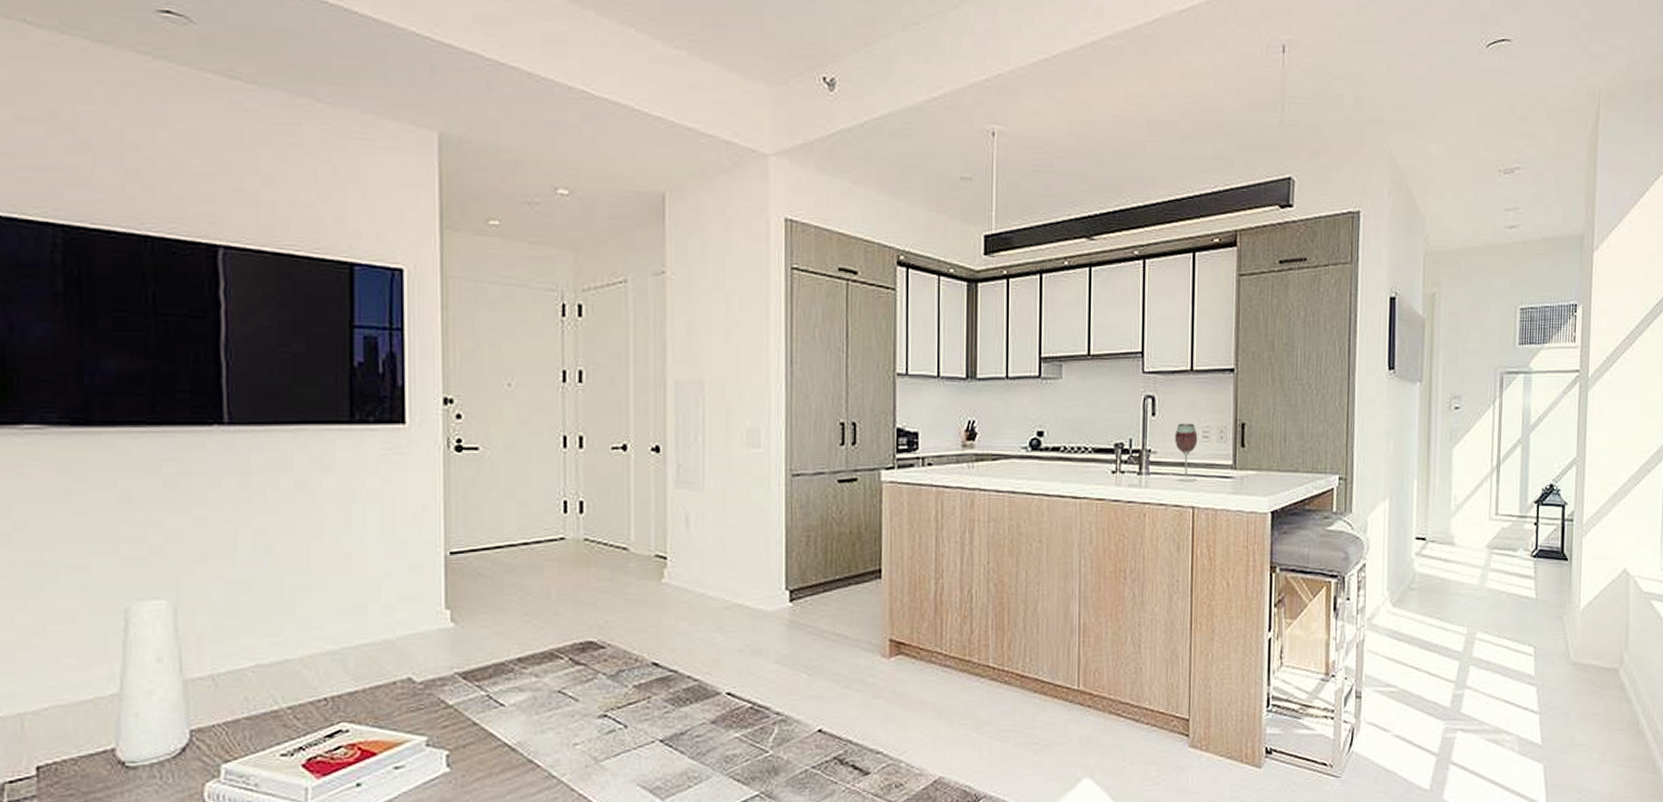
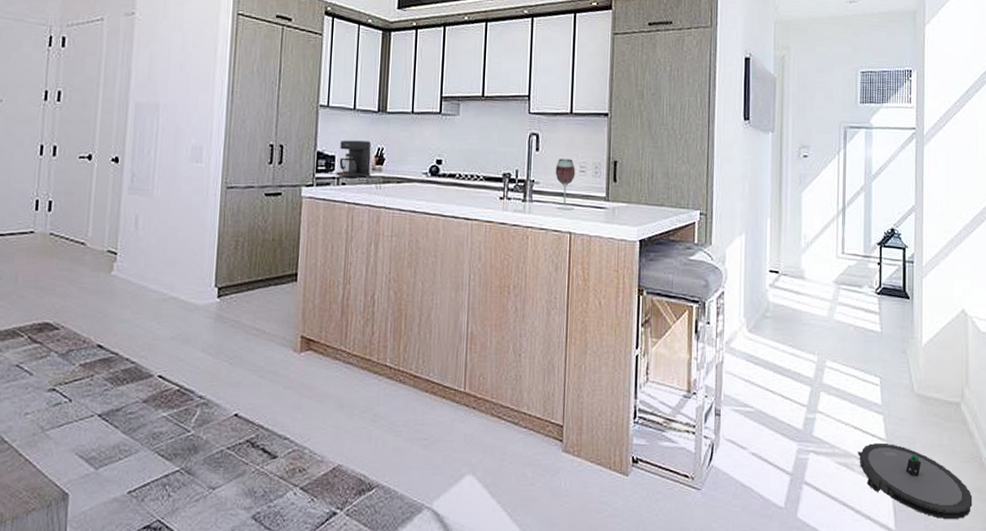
coffee maker: none [920,413,962,457] -> present [336,140,371,178]
robot vacuum: none [1507,715,1628,790] -> present [857,442,973,519]

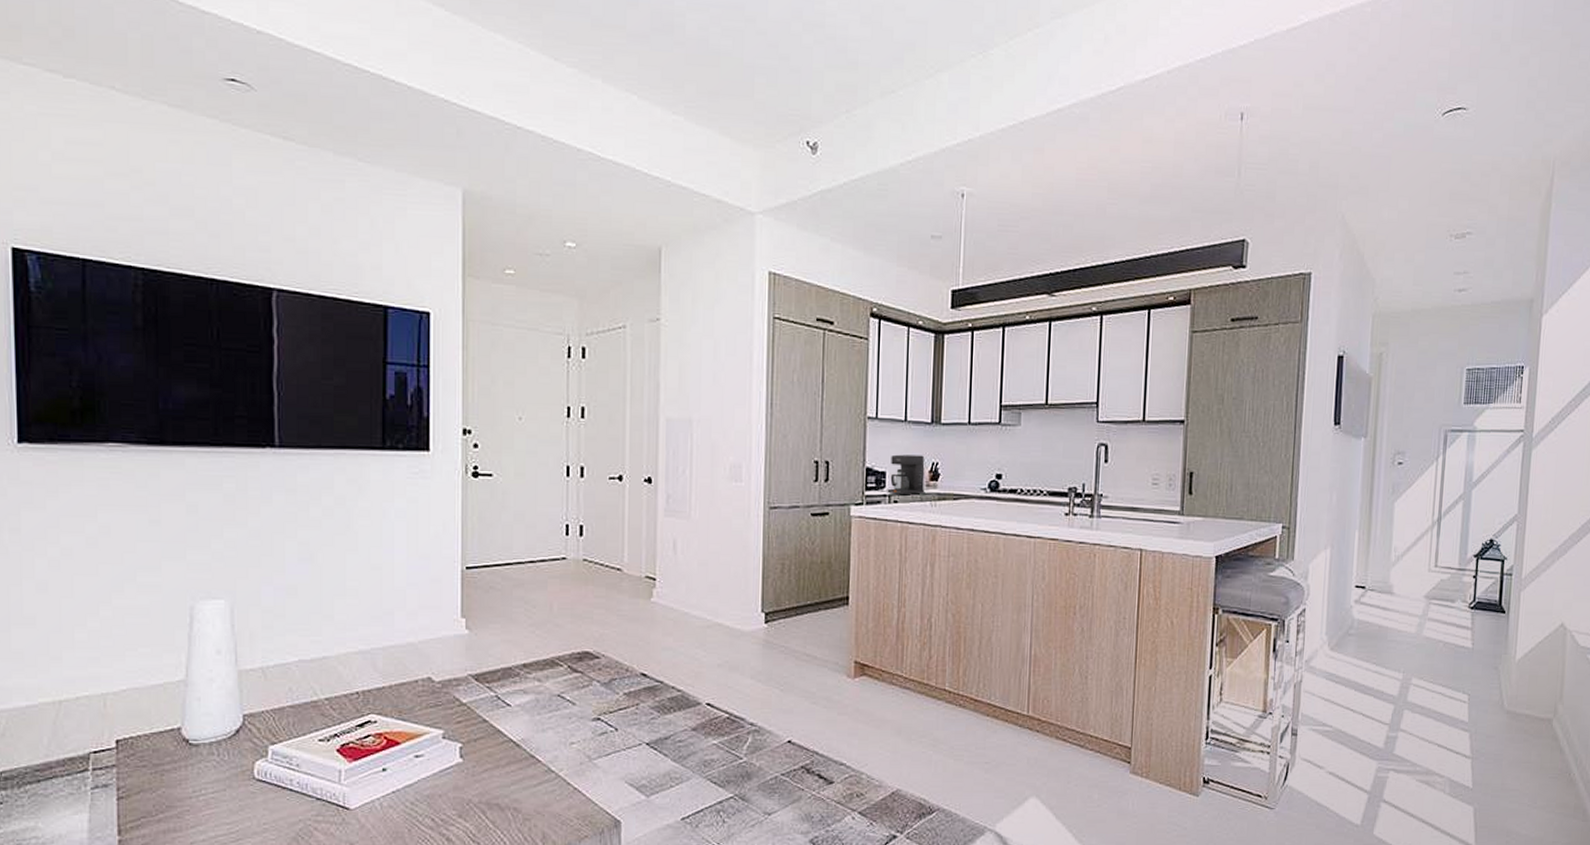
wineglass: present [555,158,576,210] -> none [1125,470,1148,525]
robot vacuum: present [857,442,973,519] -> none [1439,760,1558,834]

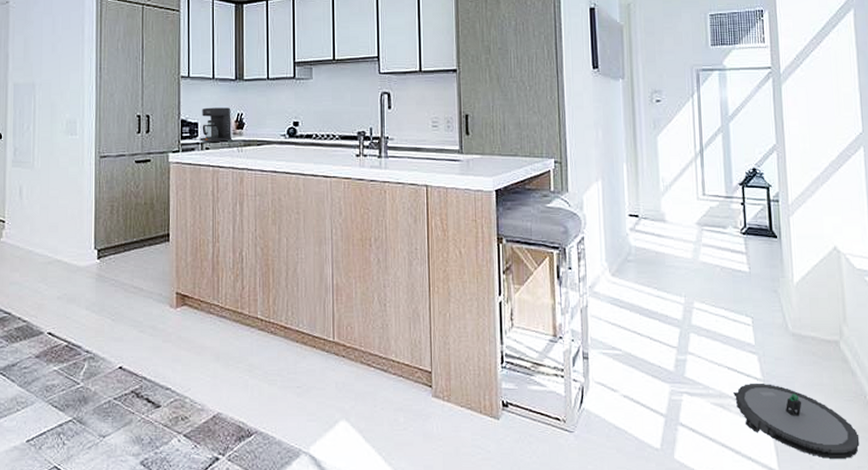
robot vacuum: none [1439,760,1558,834] -> present [732,382,860,459]

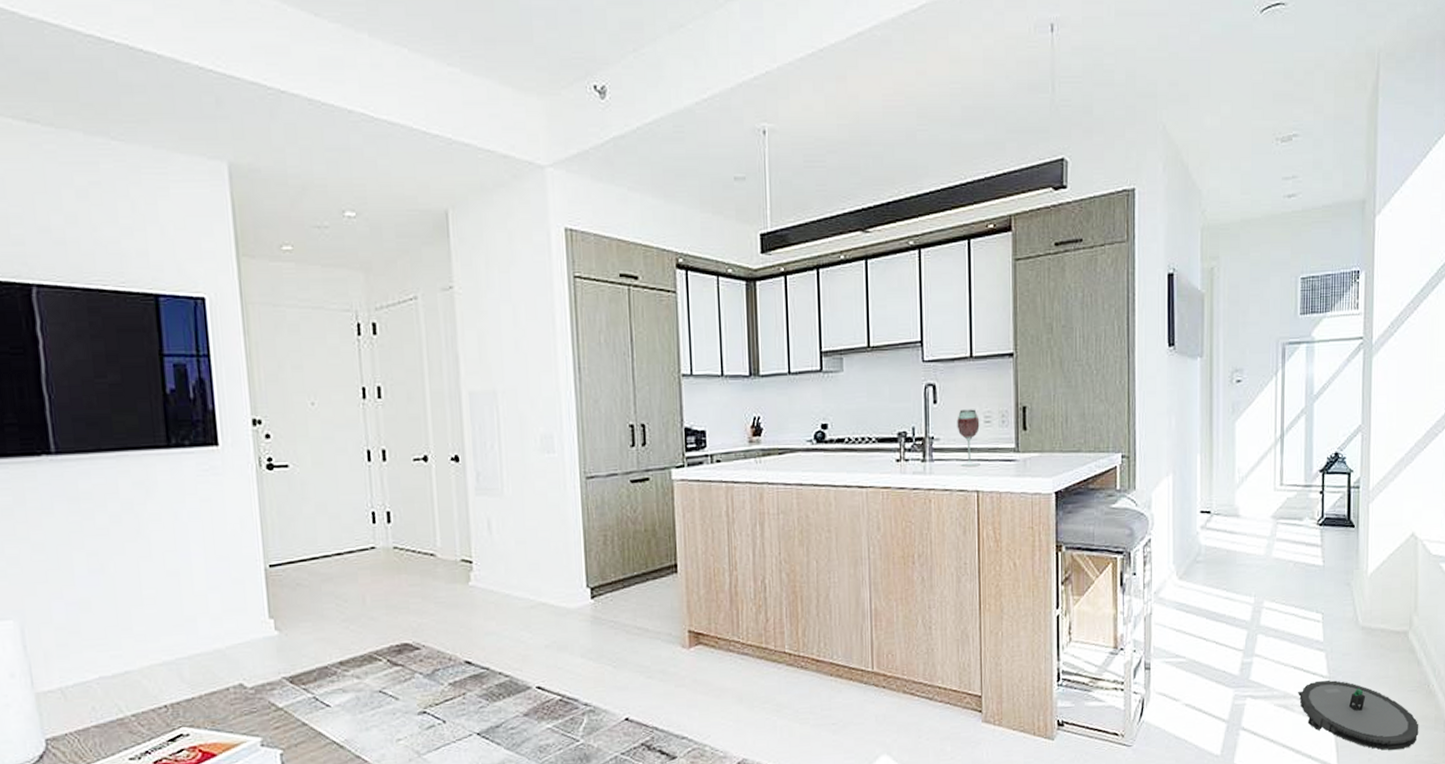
coffee maker: present [200,107,233,143] -> none [708,410,749,454]
wineglass: none [408,115,428,163] -> present [957,409,980,466]

